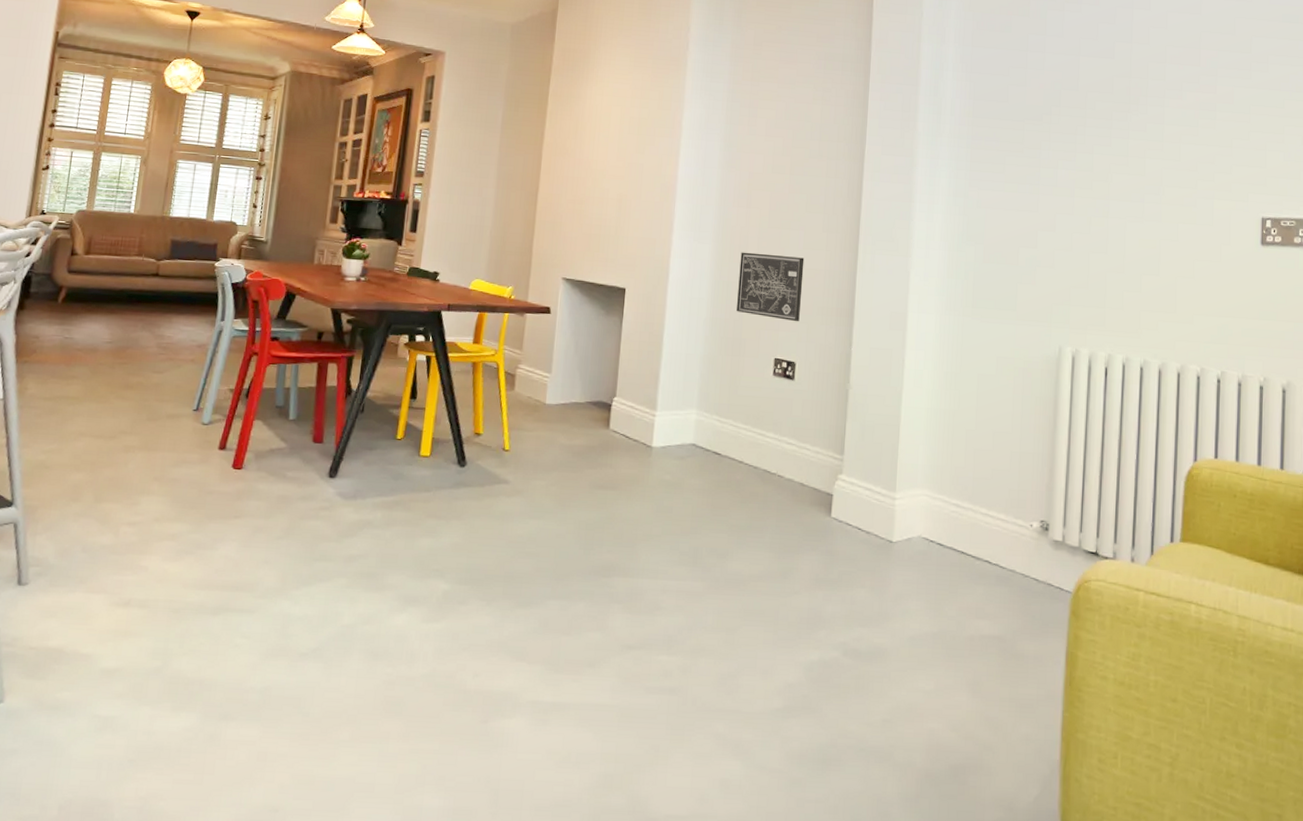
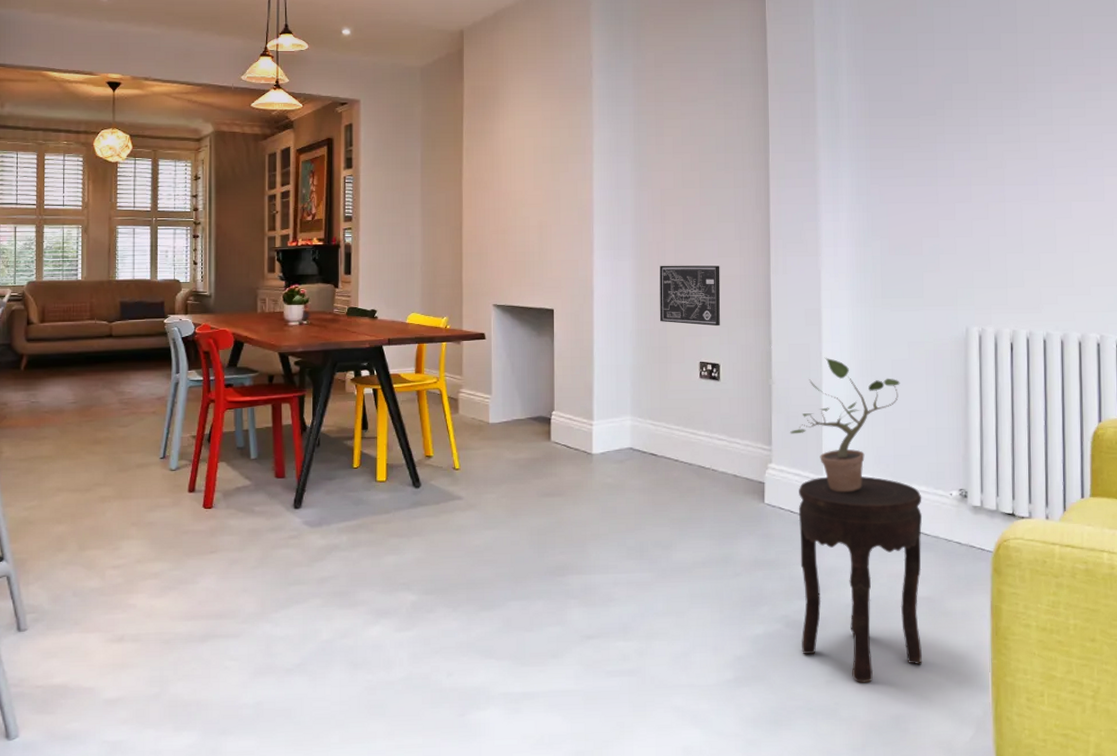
side table: none [858,494,1000,726] -> present [798,476,923,683]
potted plant: none [864,365,985,513] -> present [790,357,900,492]

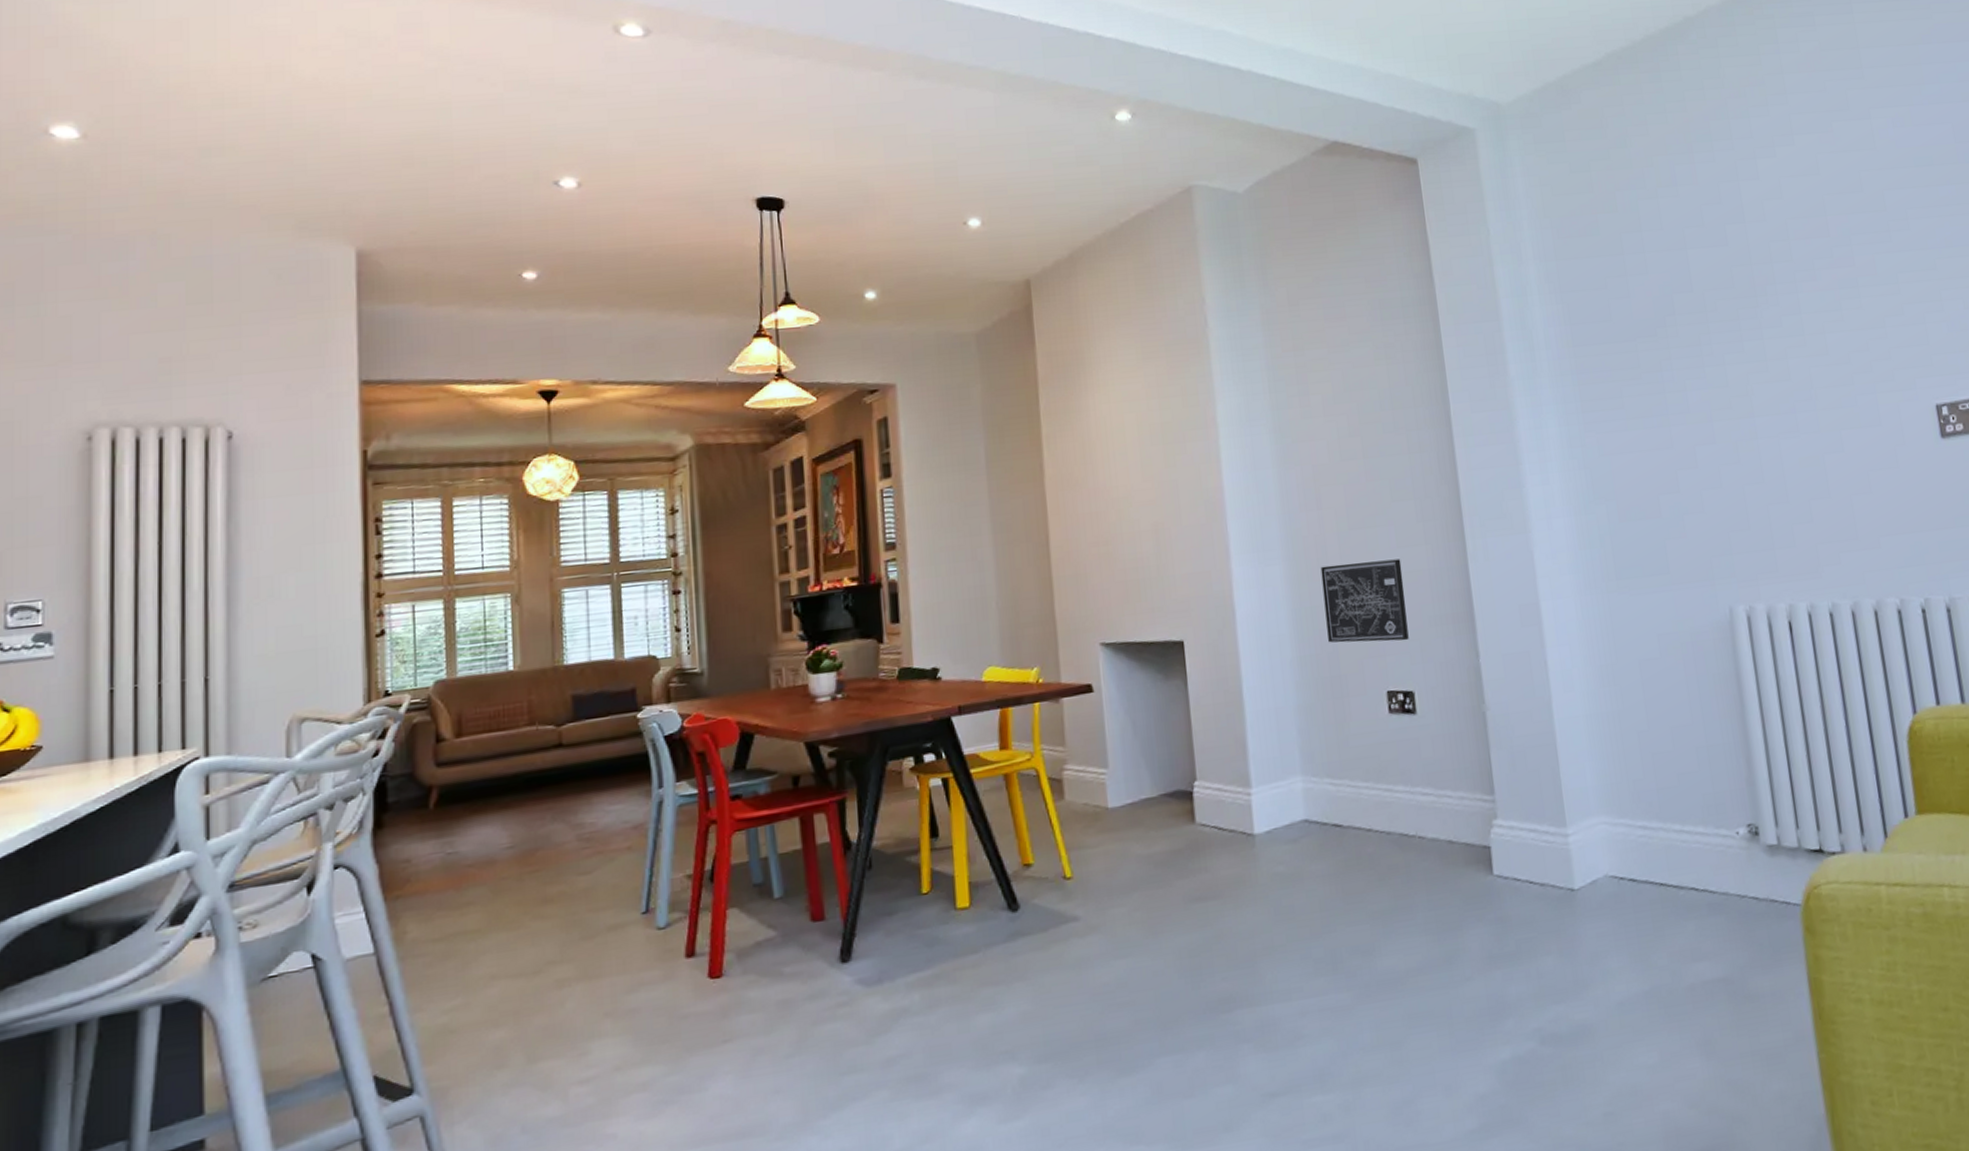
potted plant: present [790,357,900,492] -> none [1517,666,1654,848]
side table: present [798,476,923,683] -> none [1537,820,1729,1111]

